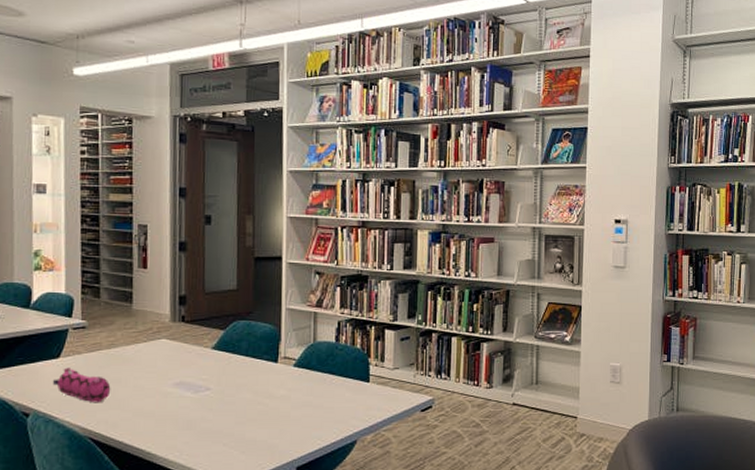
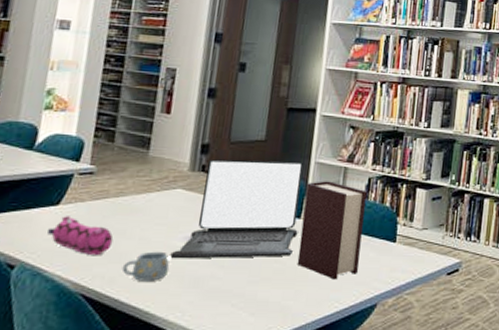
mug: none [122,397,164,425] -> present [121,251,170,281]
laptop: none [163,309,277,404] -> present [170,159,304,259]
bible: none [278,326,337,419] -> present [297,181,367,280]

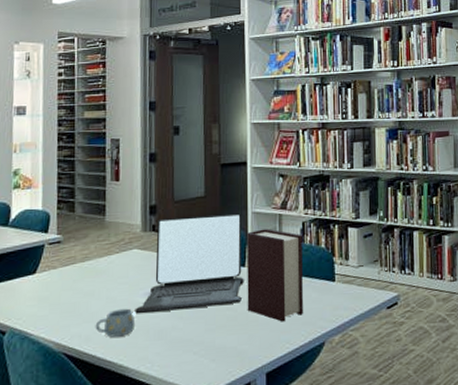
pencil case: present [47,216,114,256] -> none [29,283,85,318]

